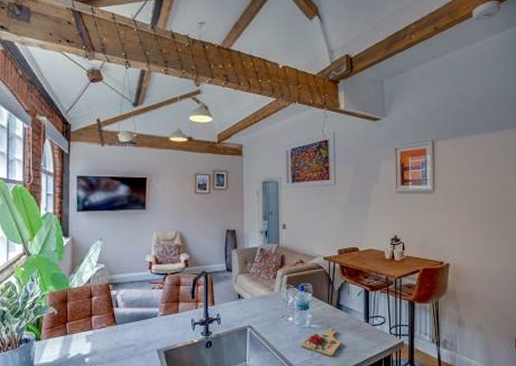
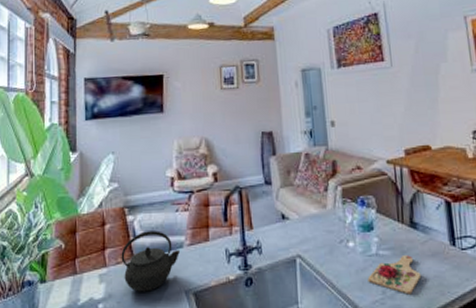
kettle: none [105,303,155,350] -> present [121,230,181,292]

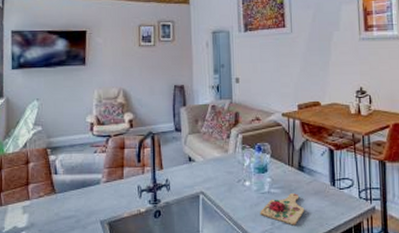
kettle: present [121,230,181,292] -> none [43,169,98,222]

